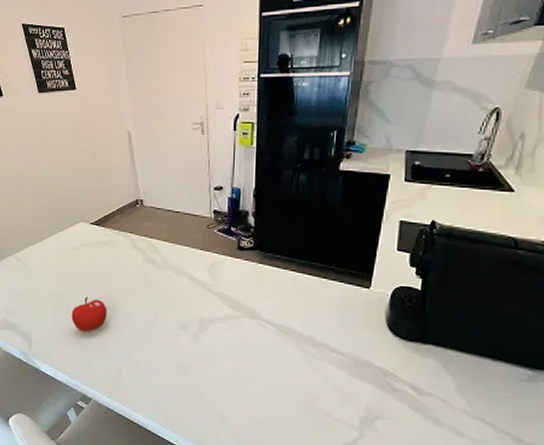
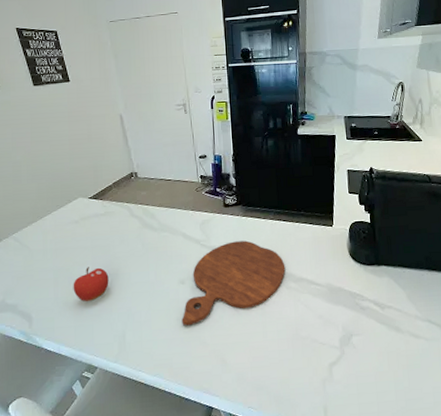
cutting board: none [180,290,304,375] -> present [182,240,286,326]

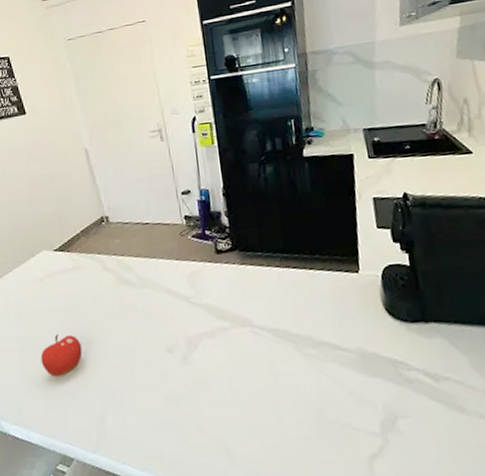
cutting board: present [182,240,286,326] -> none [172,295,301,406]

